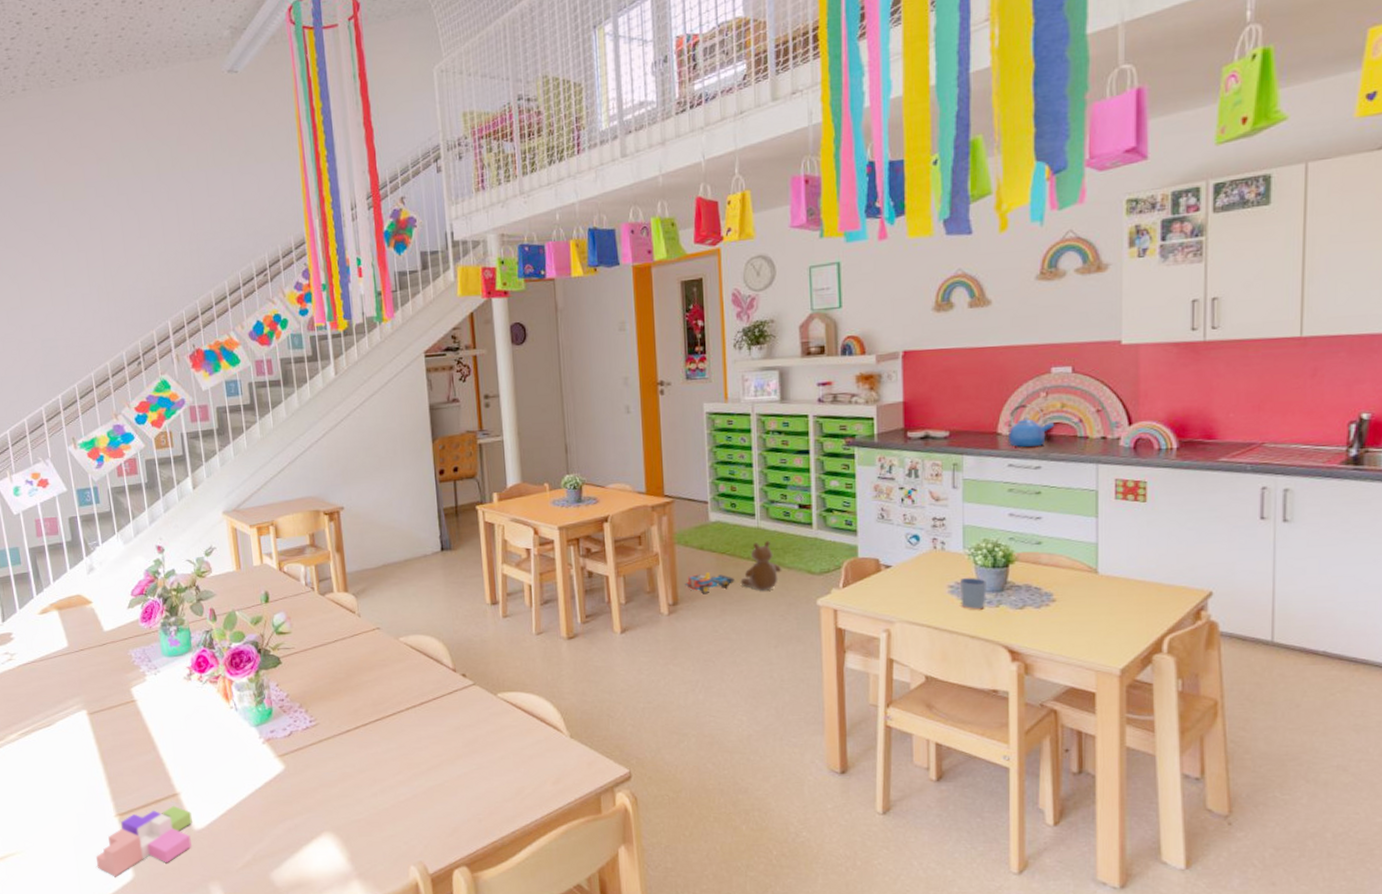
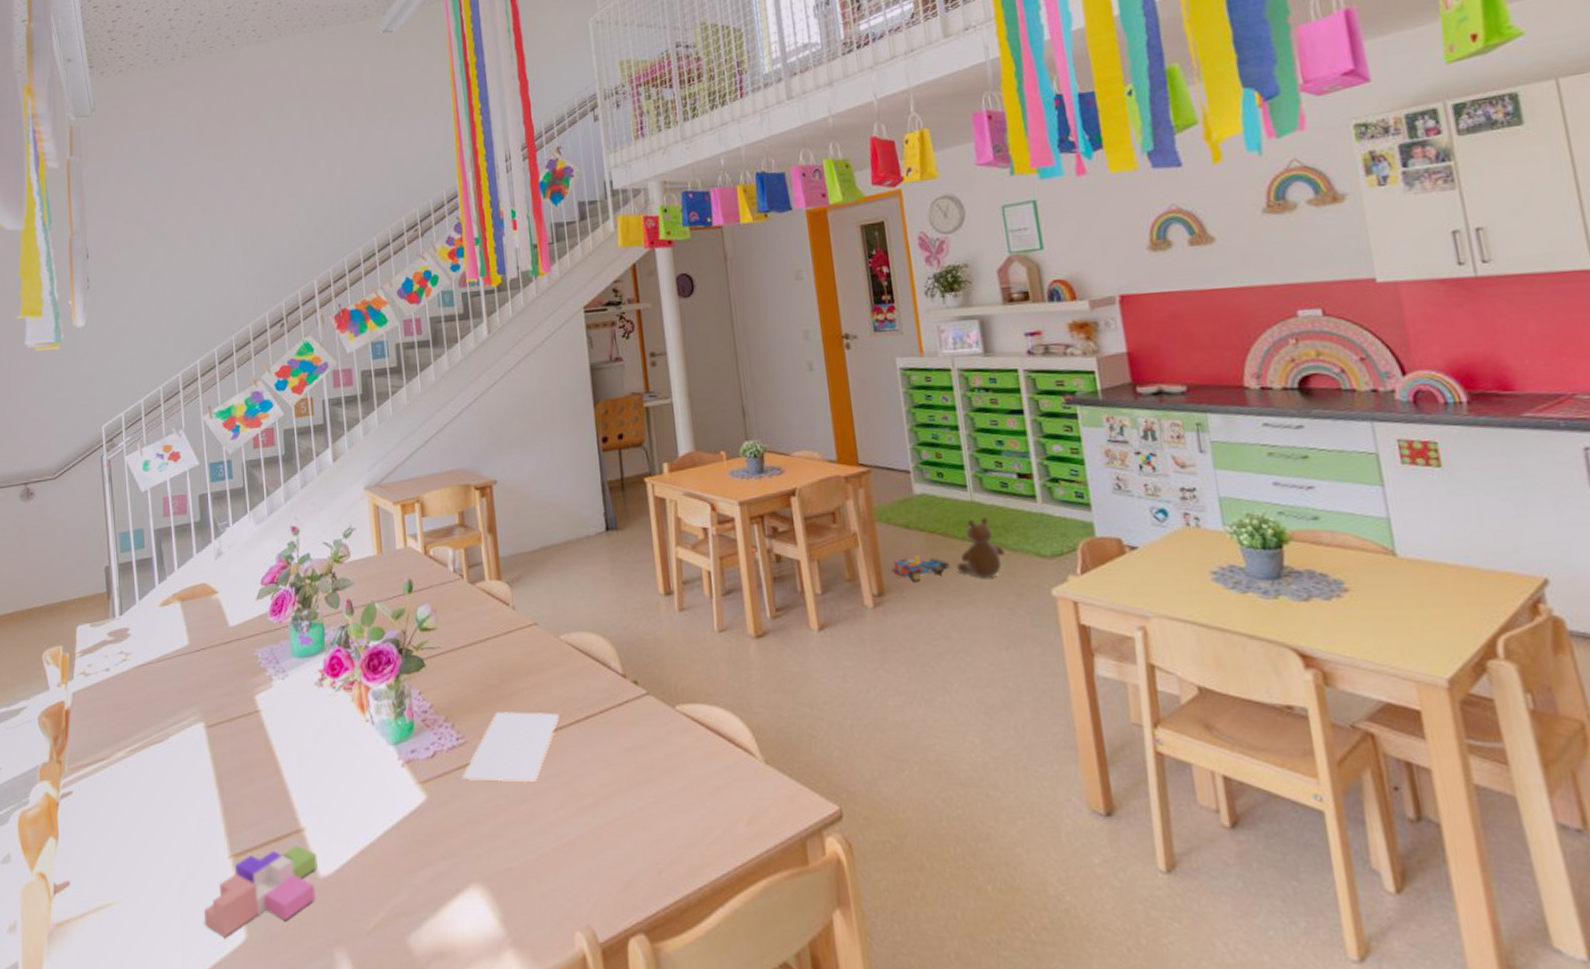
paper: none [316,699,399,754] -> present [463,712,560,782]
mug: present [960,577,986,610] -> none [1224,560,1261,602]
kettle: present [1009,403,1055,447] -> none [1256,352,1313,403]

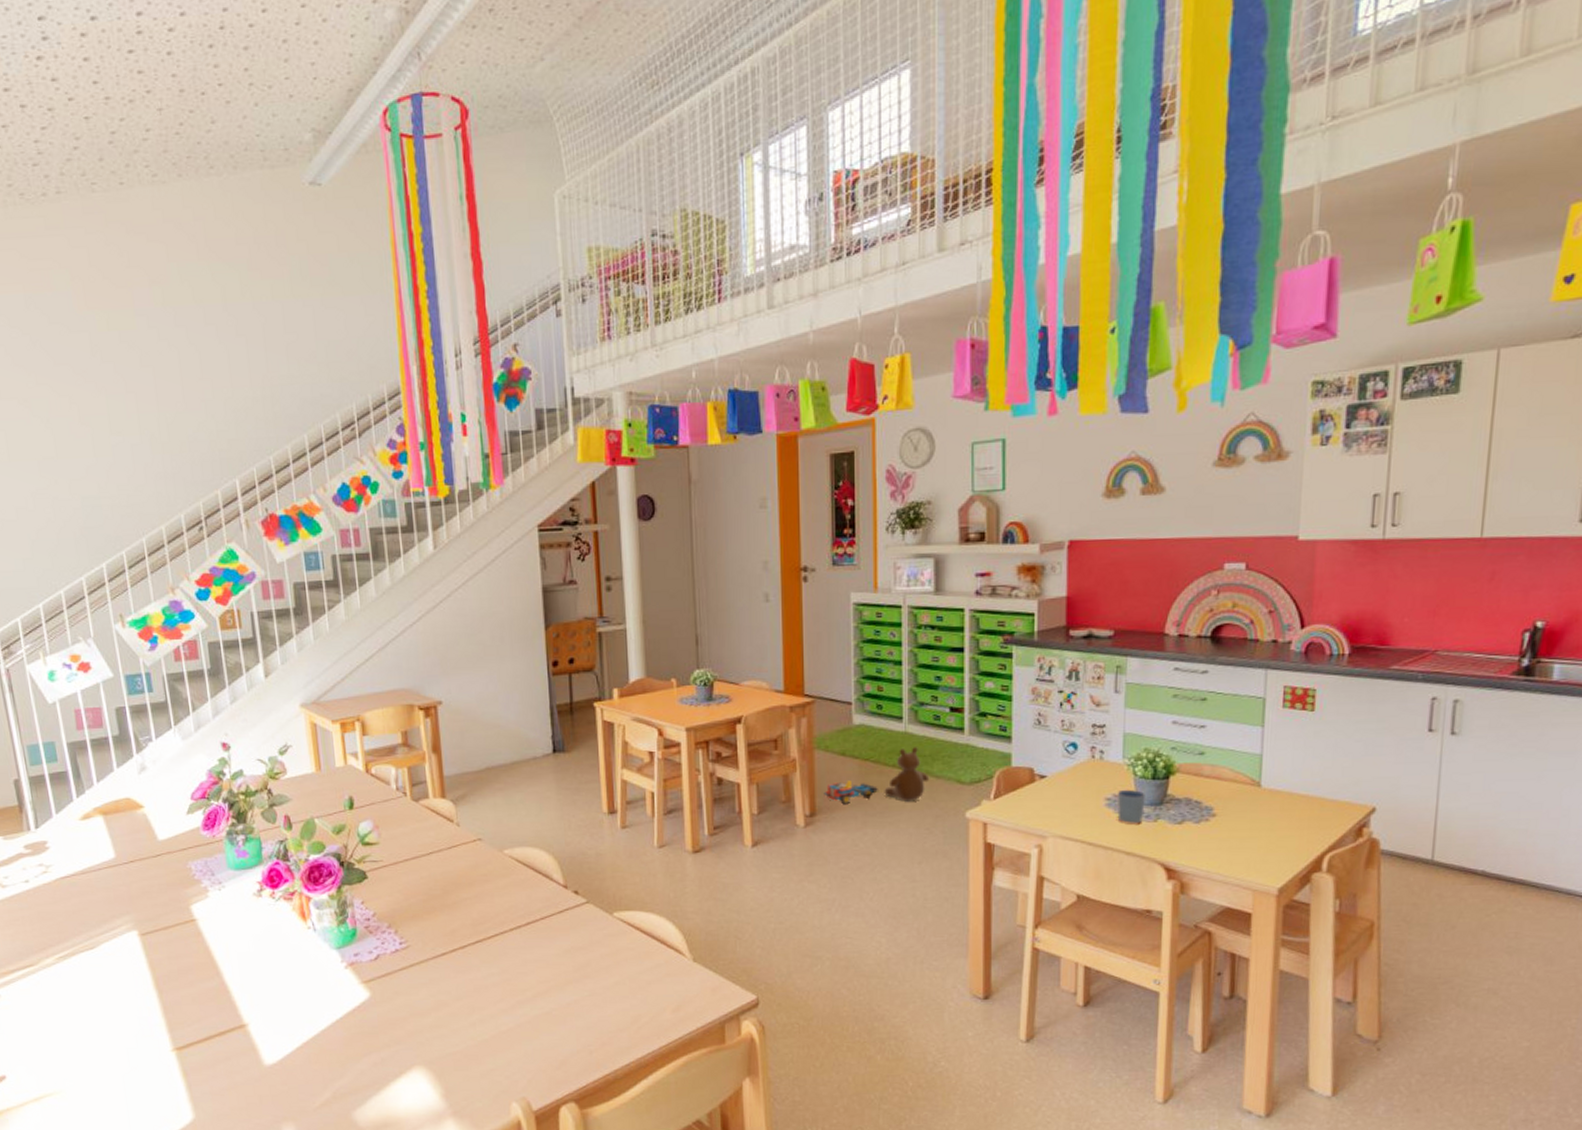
toy blocks: present [203,845,318,938] -> none [148,1039,263,1119]
paper: present [463,712,560,782] -> none [406,919,502,980]
mug: none [1224,560,1261,602] -> present [1117,789,1145,825]

